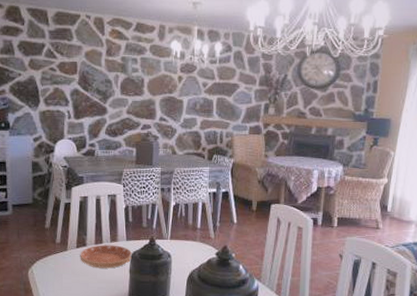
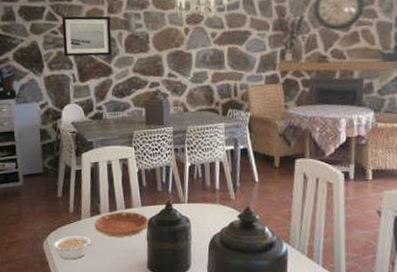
legume: none [38,265,76,288] -> present [53,235,91,260]
wall art: none [60,55,108,96] -> present [62,16,112,57]

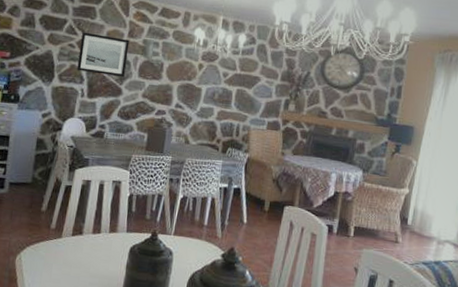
legume: present [53,235,91,260] -> none [26,253,68,280]
saucer: present [94,212,149,237] -> none [74,234,131,262]

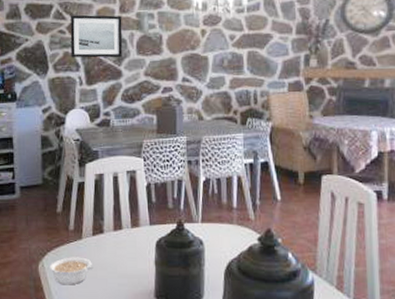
legume: none [26,253,68,280] -> present [49,257,92,285]

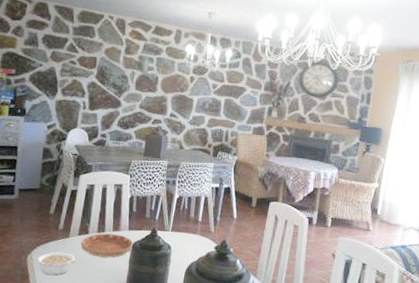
wall art: present [70,14,123,58] -> none [78,50,127,91]
saucer: none [96,231,157,260] -> present [81,233,133,258]

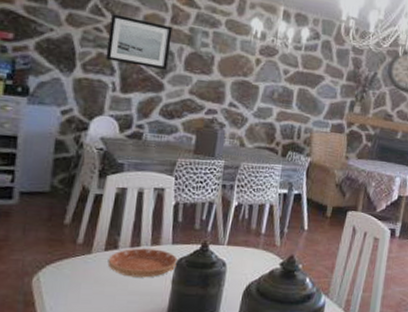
legume: present [37,251,75,276] -> none [46,271,100,301]
wall art: none [78,50,127,91] -> present [105,14,173,71]

